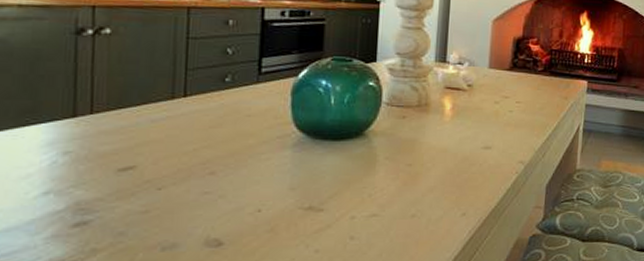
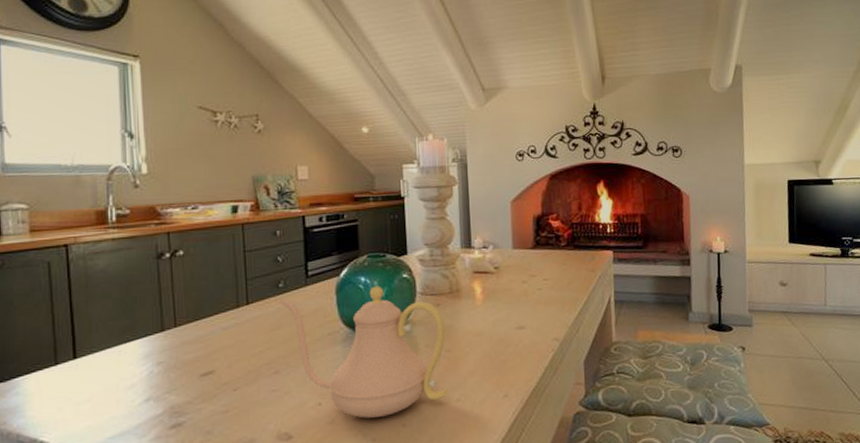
teapot: none [221,91,409,228] -> present [277,286,448,418]

